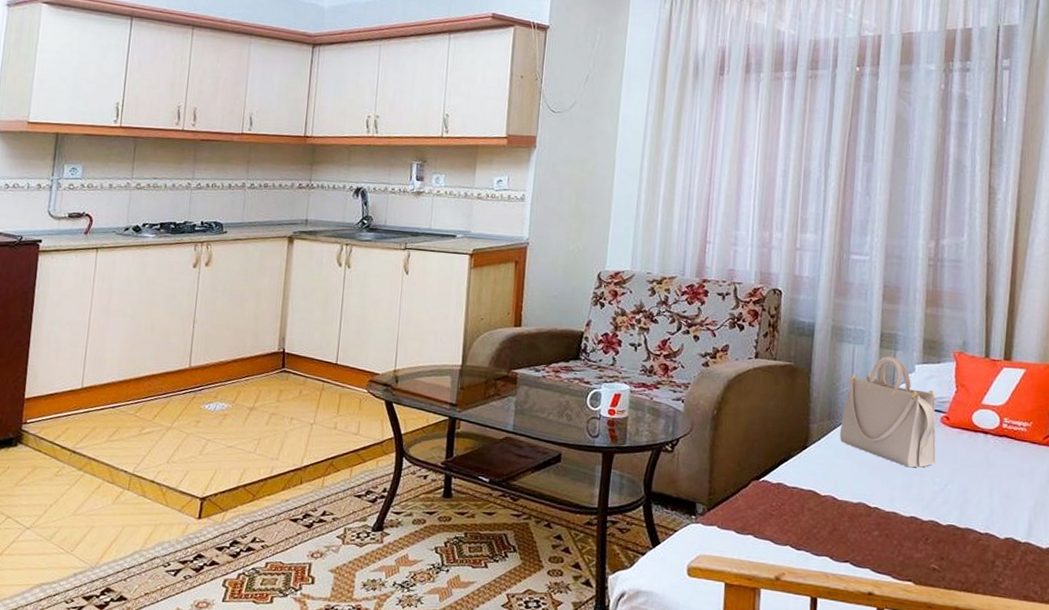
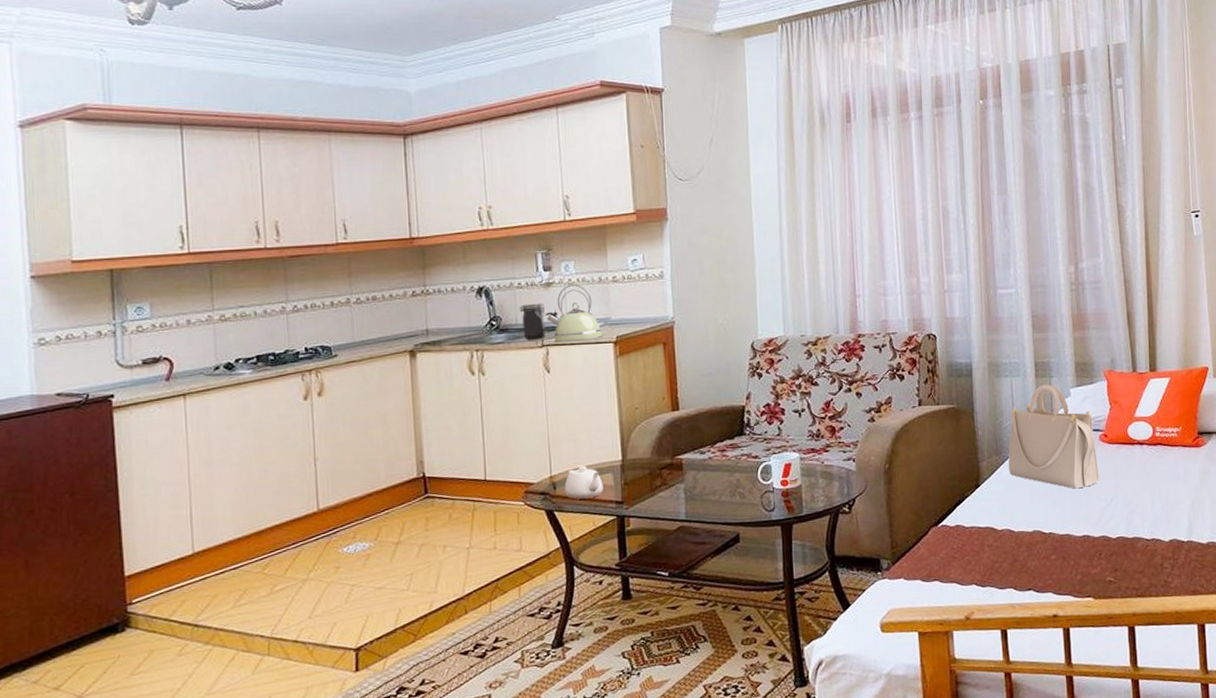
jar: none [389,208,413,243] -> present [519,303,546,341]
teapot: none [405,365,441,397] -> present [564,466,603,500]
kettle: none [412,195,462,249] -> present [546,284,604,343]

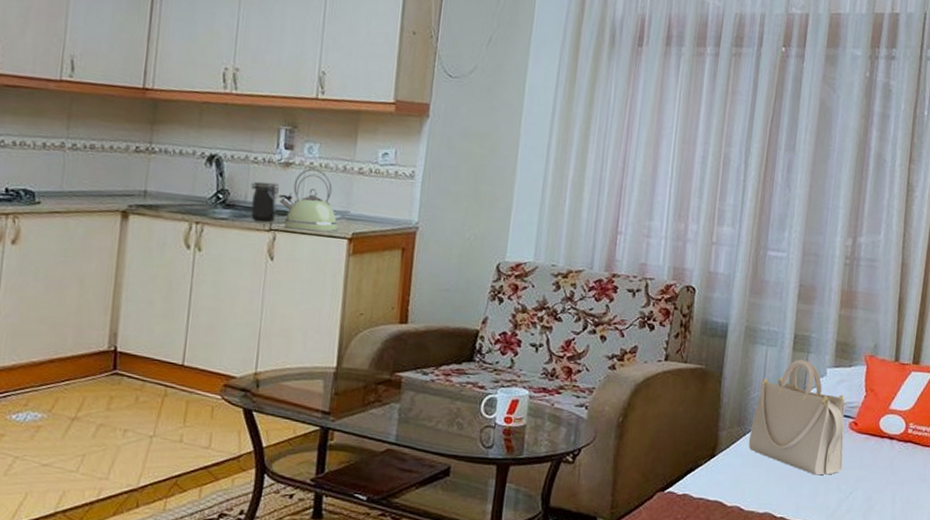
teapot: present [564,466,603,500] -> none [268,367,312,404]

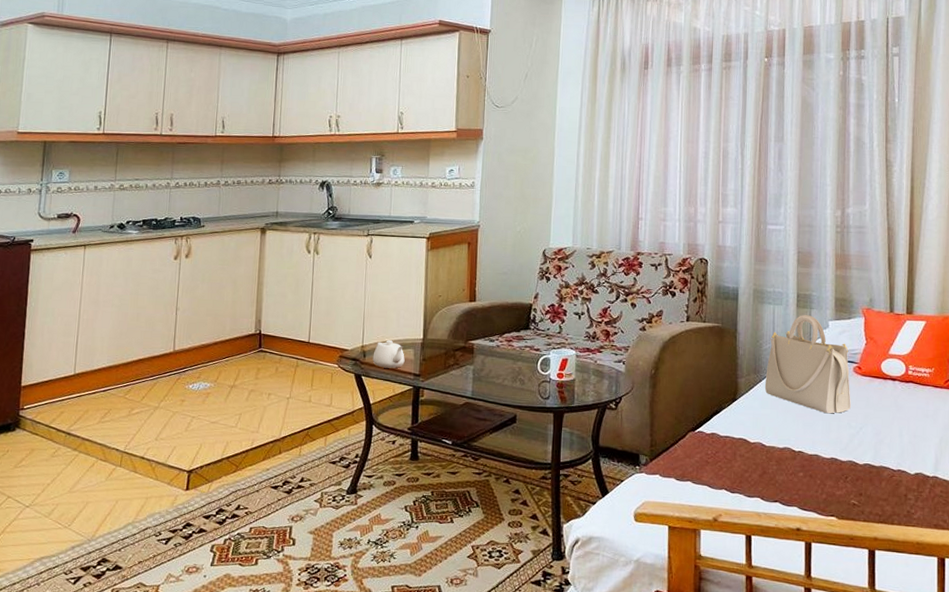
jar: present [251,181,280,223] -> none [352,198,374,230]
teapot: none [268,367,312,404] -> present [372,340,405,369]
kettle: present [279,168,339,232] -> none [373,186,419,234]

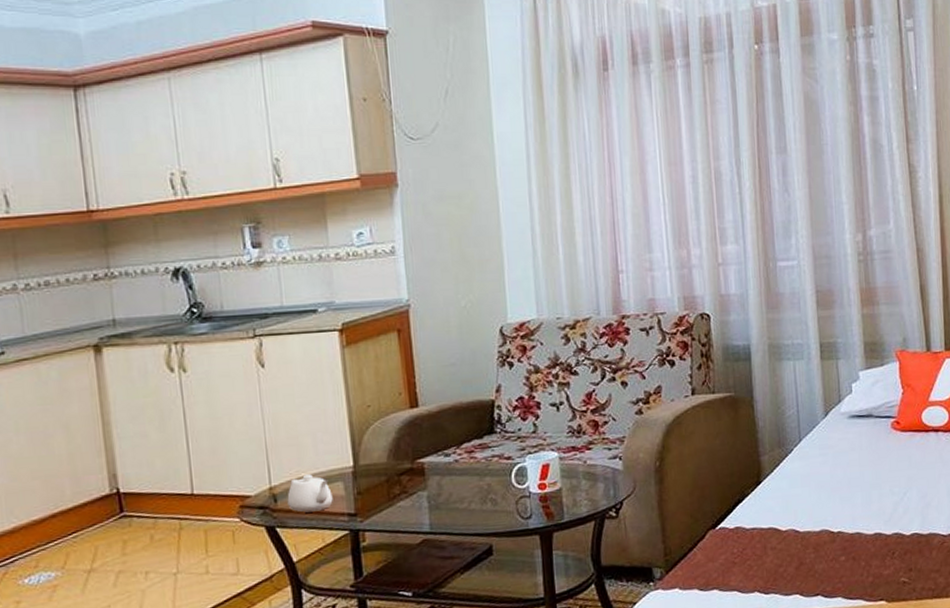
handbag: present [764,315,851,414] -> none [792,367,892,483]

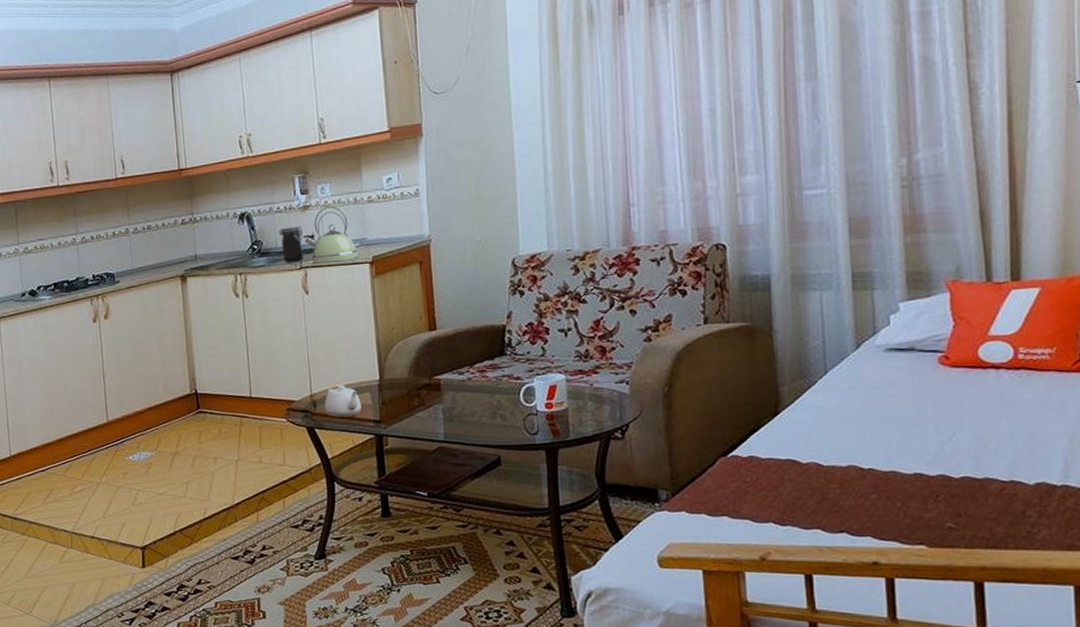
jar: none [225,286,258,330] -> present [279,226,304,263]
kettle: none [257,263,327,332] -> present [304,206,360,265]

